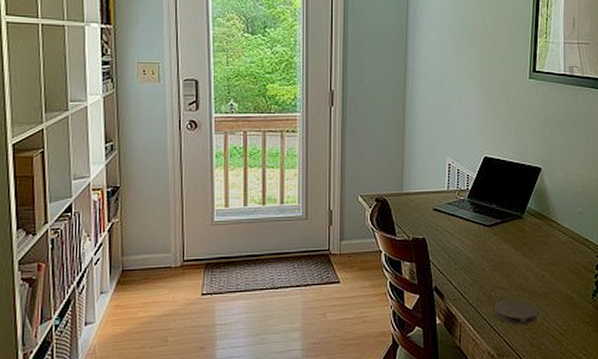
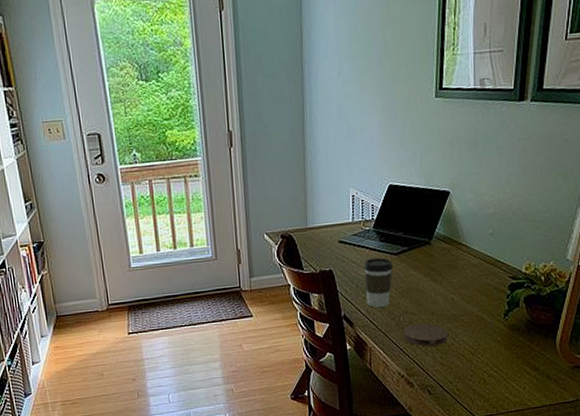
coffee cup: none [457,228,487,280] -> present [363,257,394,307]

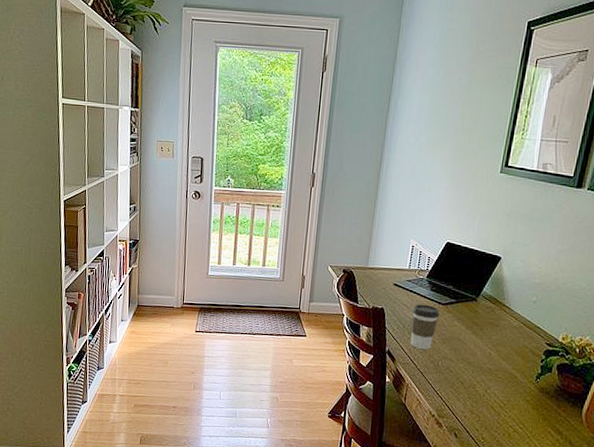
coaster: present [402,323,448,347] -> none [438,370,481,394]

